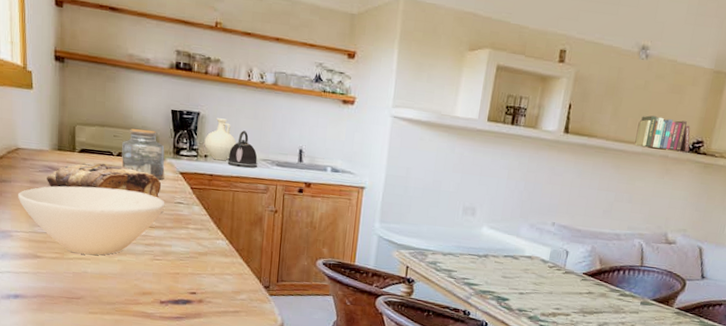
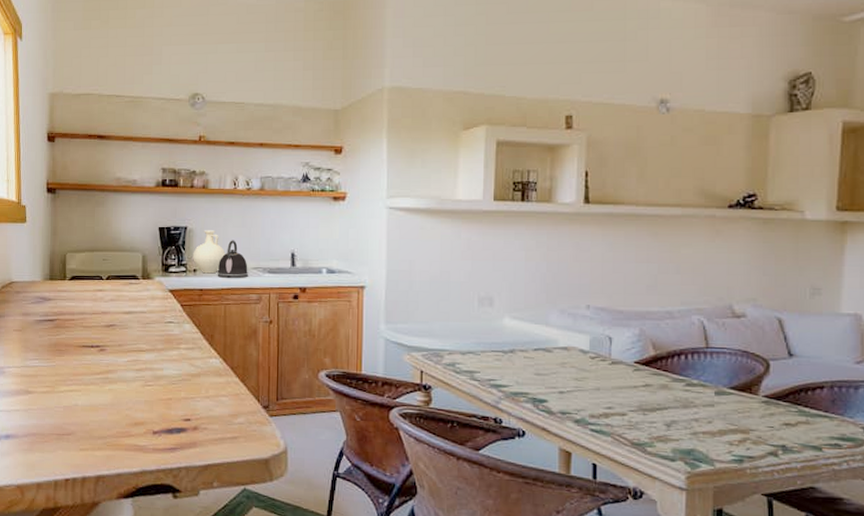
bowl: present [18,186,165,255] -> none [11,313,155,386]
bread loaf: present [47,162,162,198] -> none [38,288,151,319]
jar: present [121,128,165,180] -> none [110,249,154,300]
books: present [634,115,691,152] -> none [671,173,741,209]

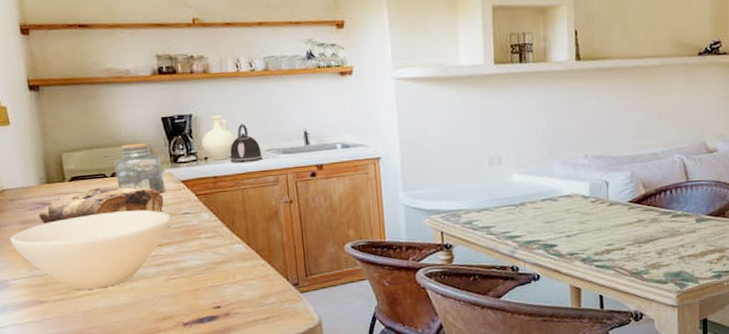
bowl: none [11,313,155,386] -> present [10,210,171,290]
bread loaf: none [38,288,151,319] -> present [39,186,164,225]
jar: none [110,249,154,300] -> present [113,142,166,193]

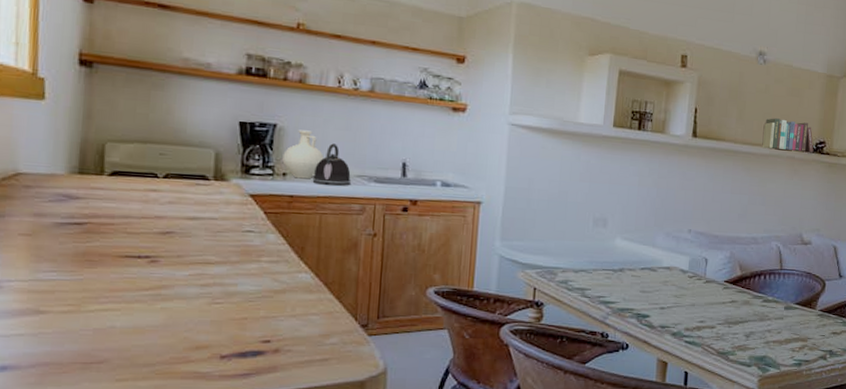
bowl: present [10,210,171,290] -> none [14,217,229,304]
bread loaf: present [39,186,164,225] -> none [59,187,225,227]
jar: present [113,142,166,193] -> none [169,144,230,205]
books: none [651,24,709,60] -> present [762,118,814,153]

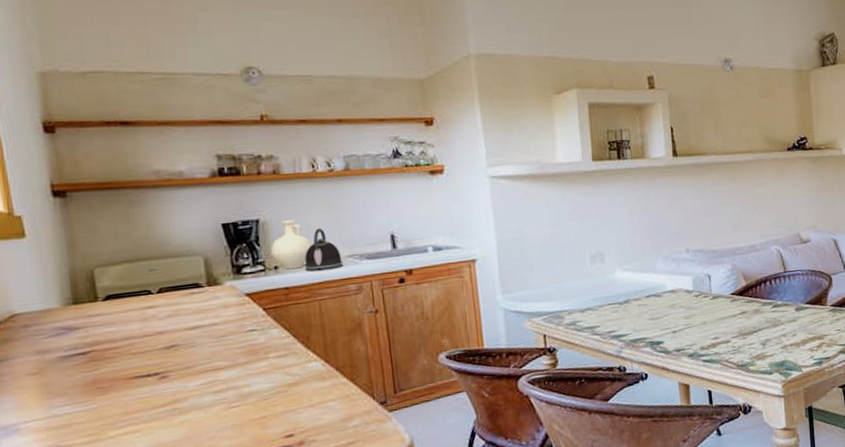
books: present [762,118,814,153] -> none [742,121,796,155]

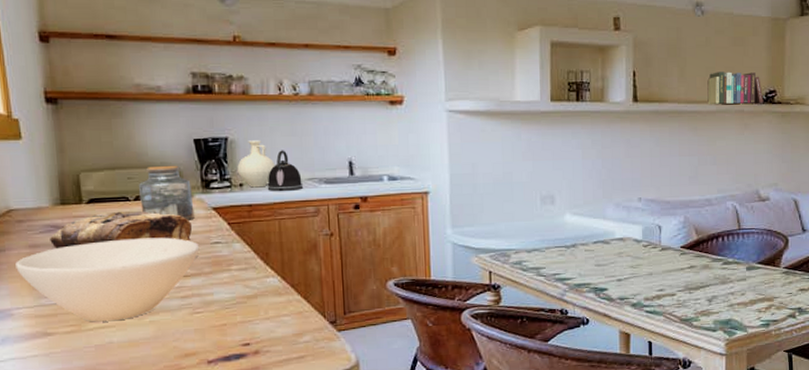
bowl: none [21,329,233,429] -> present [15,237,200,322]
bread loaf: none [61,303,225,353] -> present [50,211,193,249]
jar: none [161,252,226,310] -> present [138,165,195,220]
books: none [742,121,796,155] -> present [707,71,764,105]

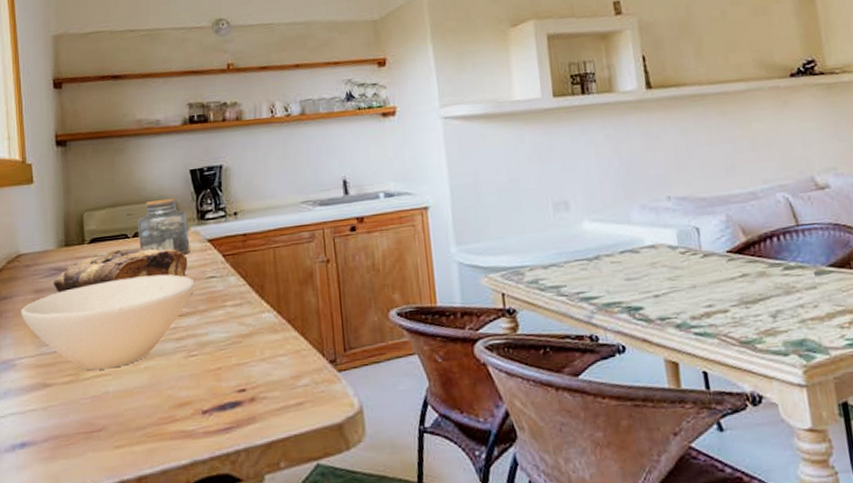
ceramic jug: present [237,140,275,188] -> none [231,165,269,216]
kettle: present [267,150,304,192] -> none [261,173,298,219]
books: present [707,71,764,105] -> none [731,42,802,84]

